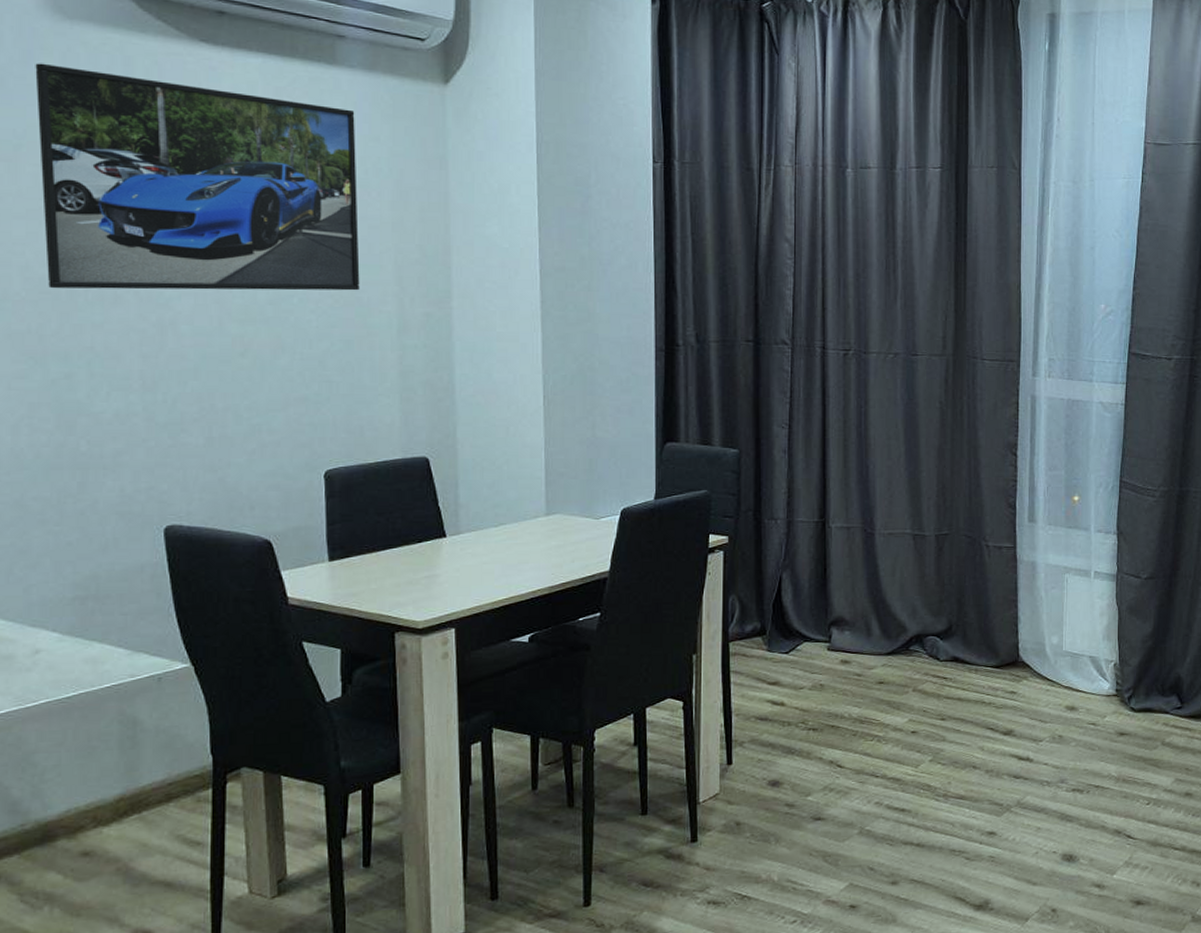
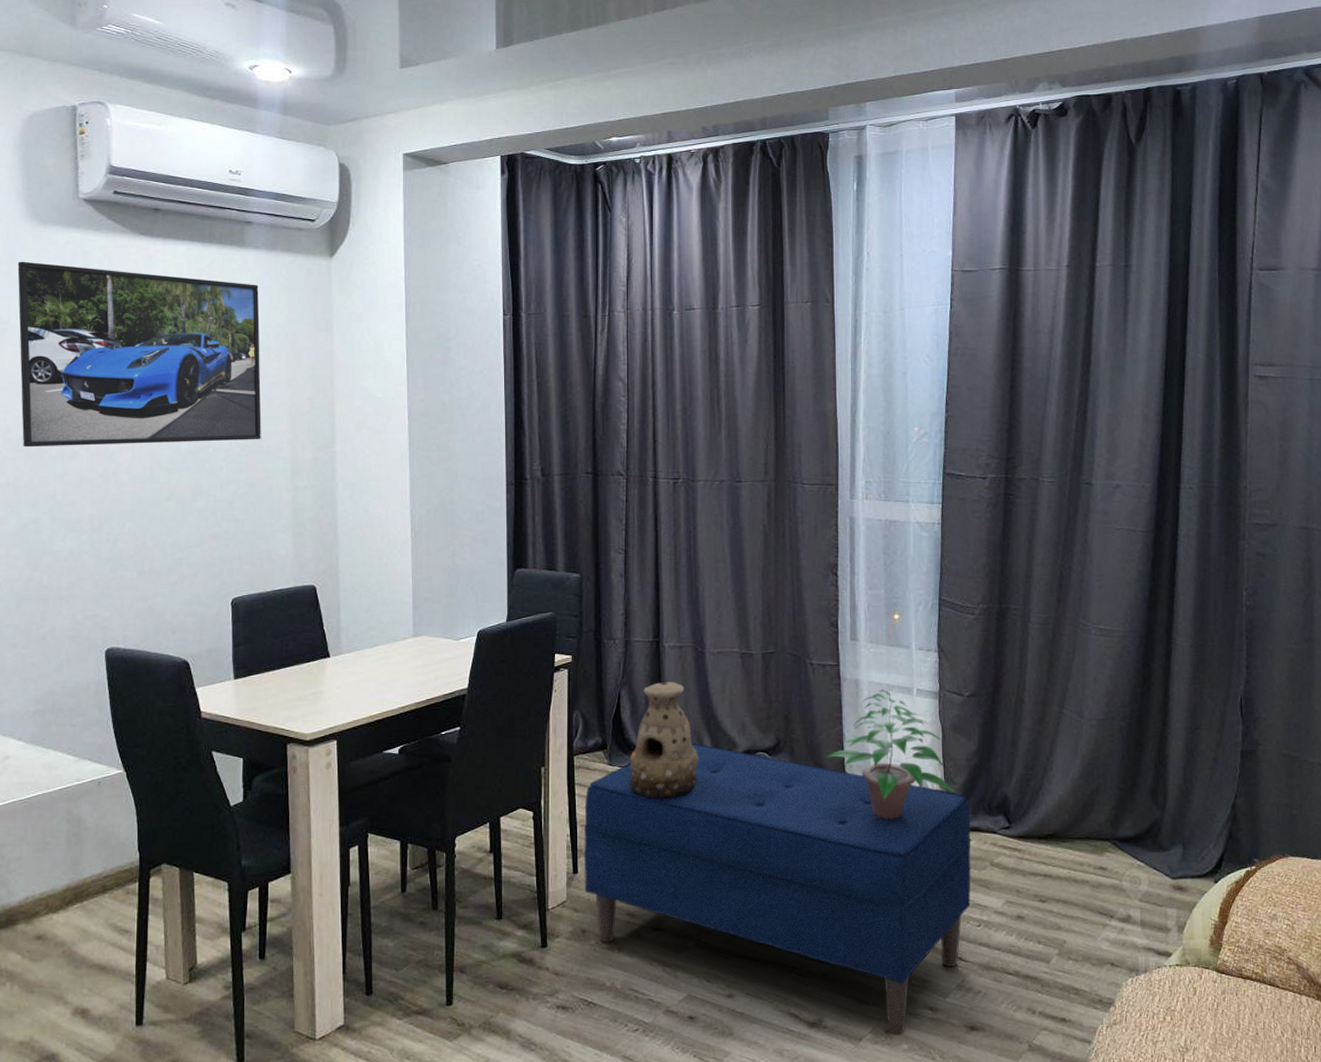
bench: none [739,627,1144,913] -> present [584,743,971,1035]
lantern: none [791,564,866,686] -> present [630,682,699,799]
potted plant: none [997,572,1130,702] -> present [823,690,956,819]

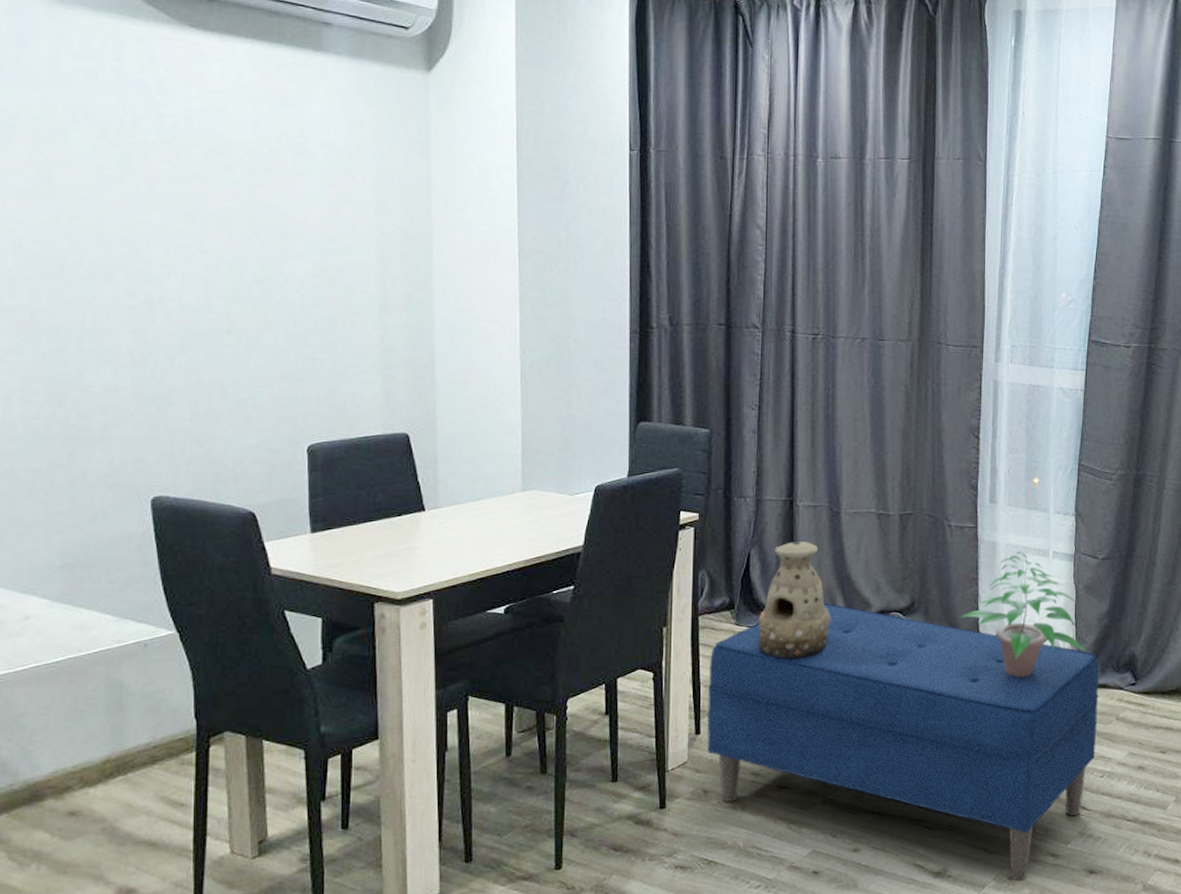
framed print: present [17,261,262,448] -> none [29,45,344,271]

